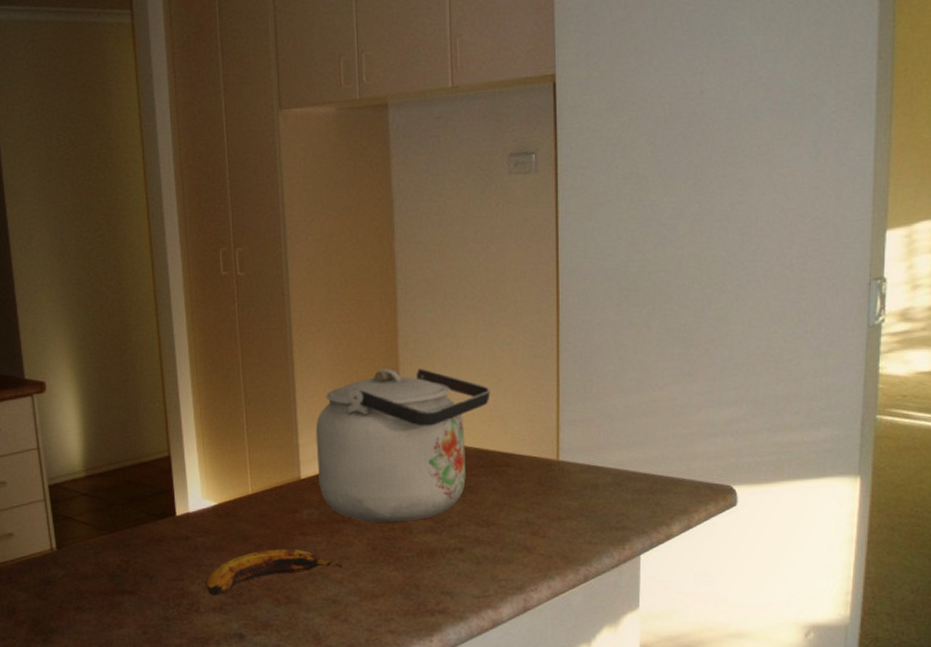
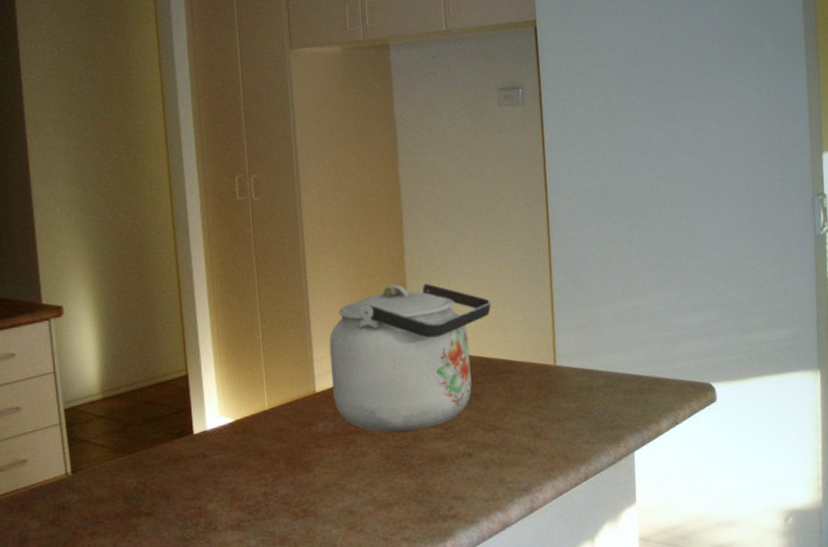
banana: present [205,548,343,596] -> none [223,461,358,513]

